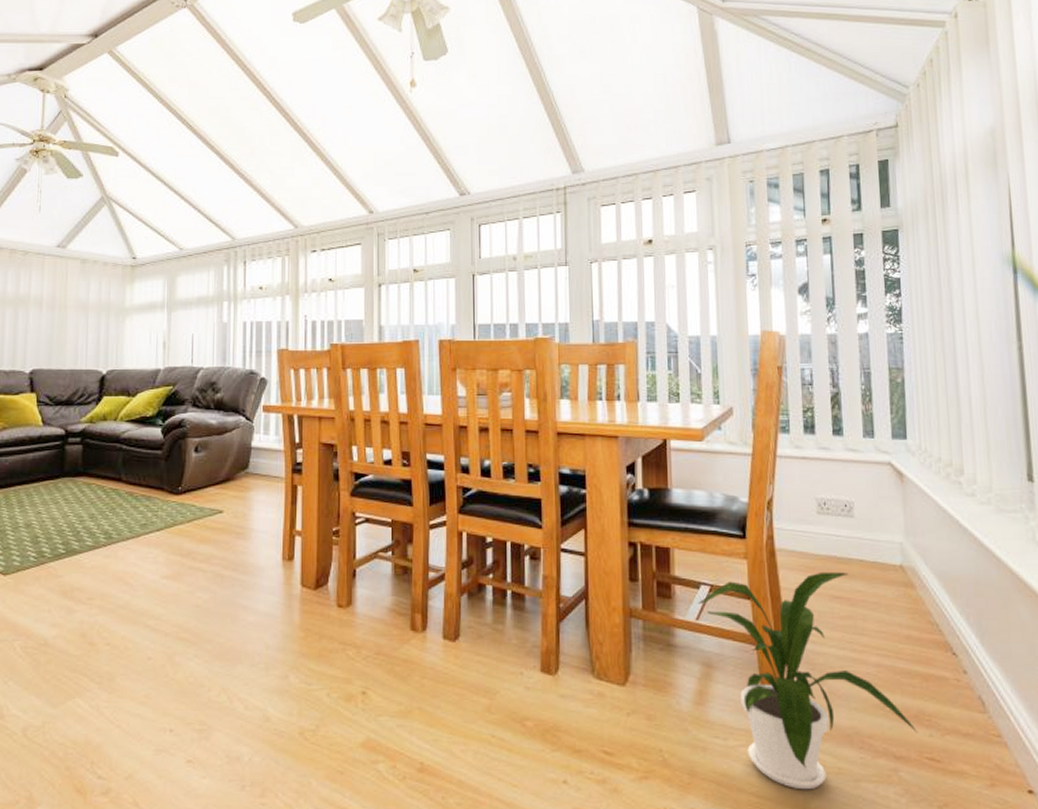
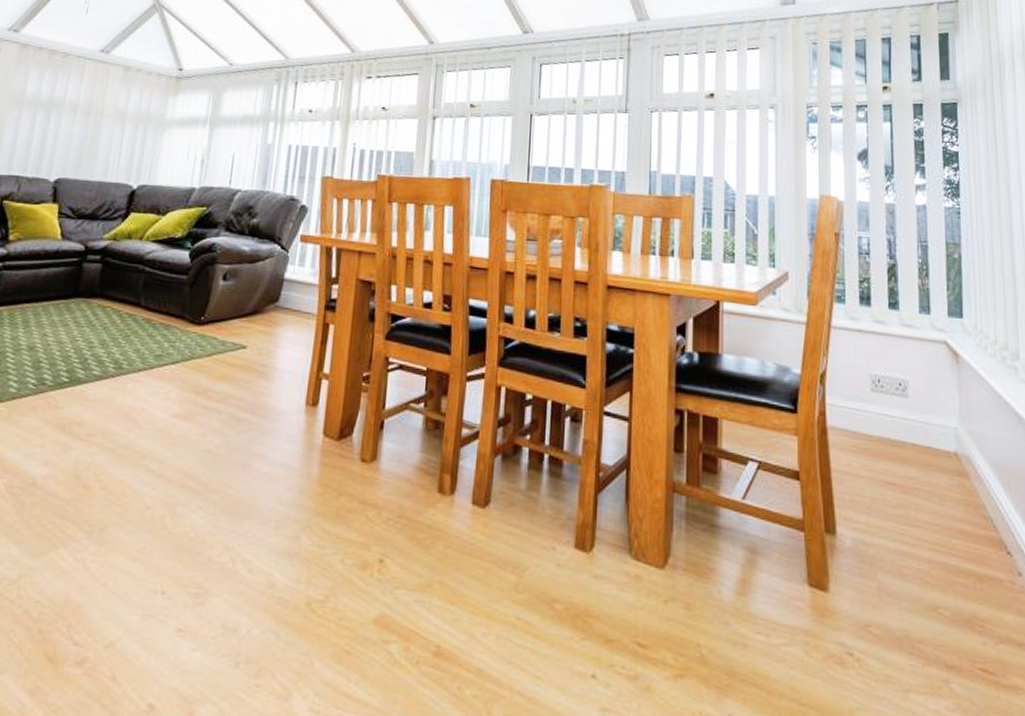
house plant: present [697,571,918,790] -> none [744,454,971,699]

